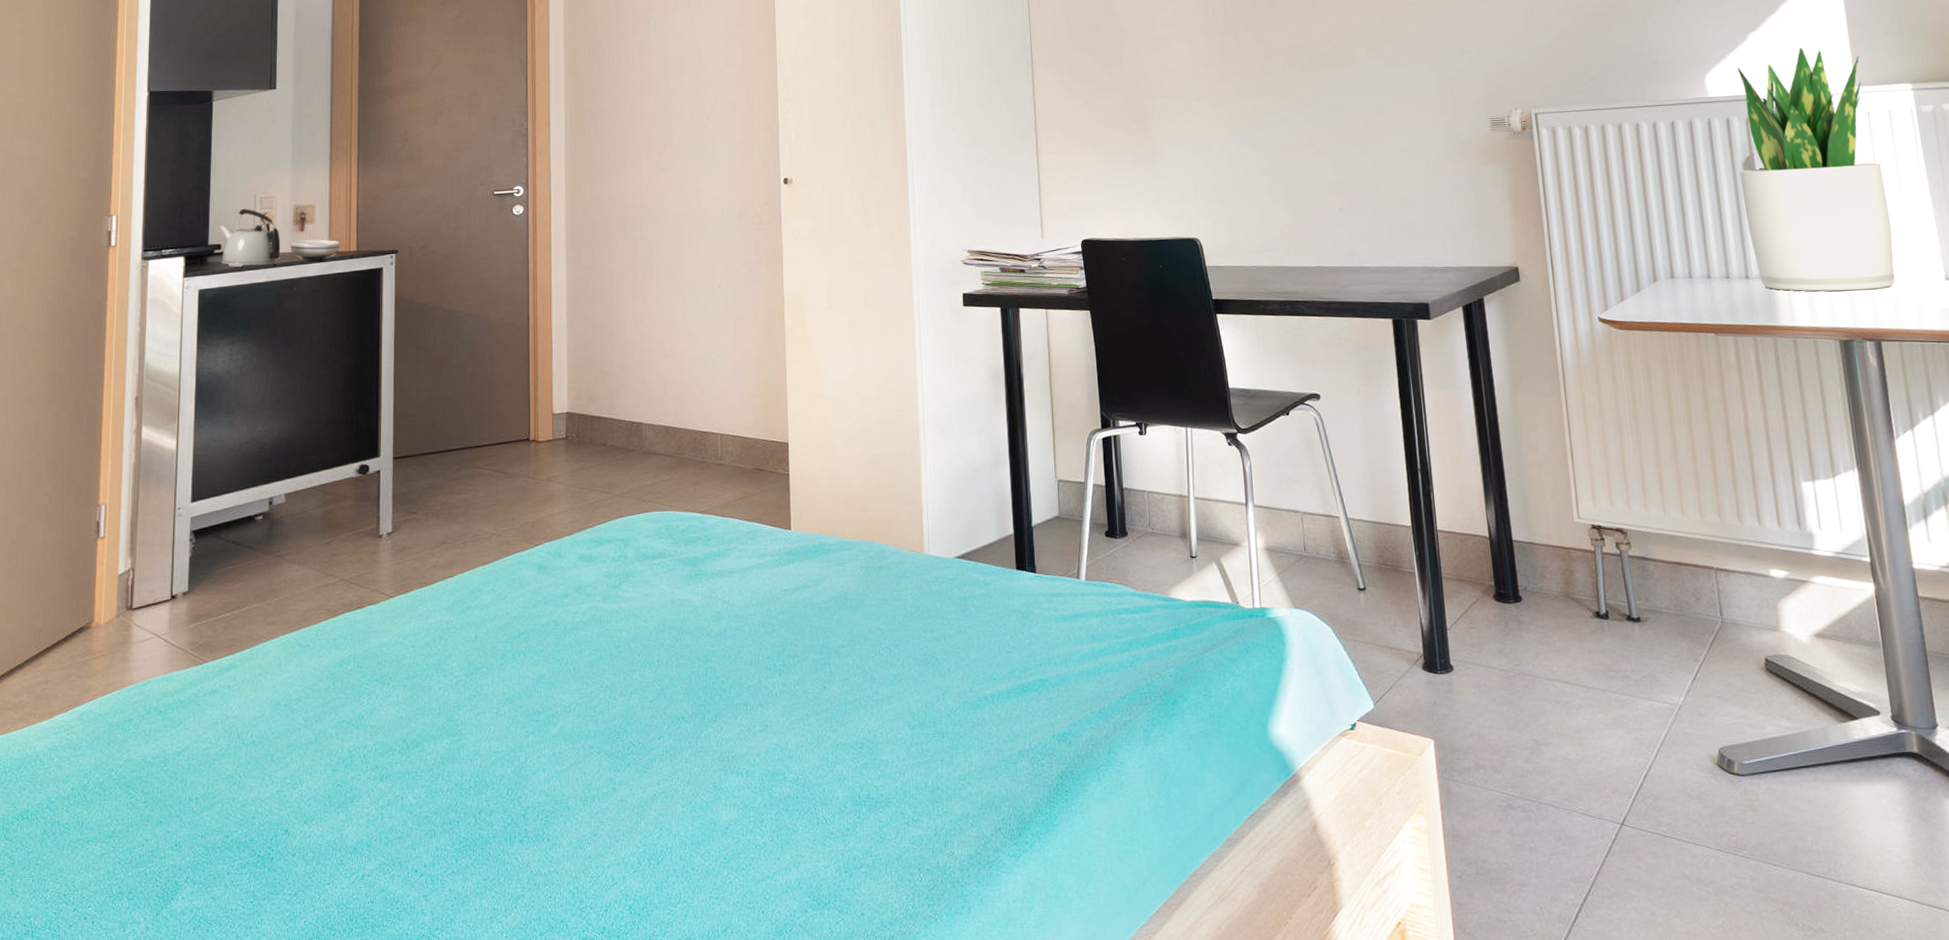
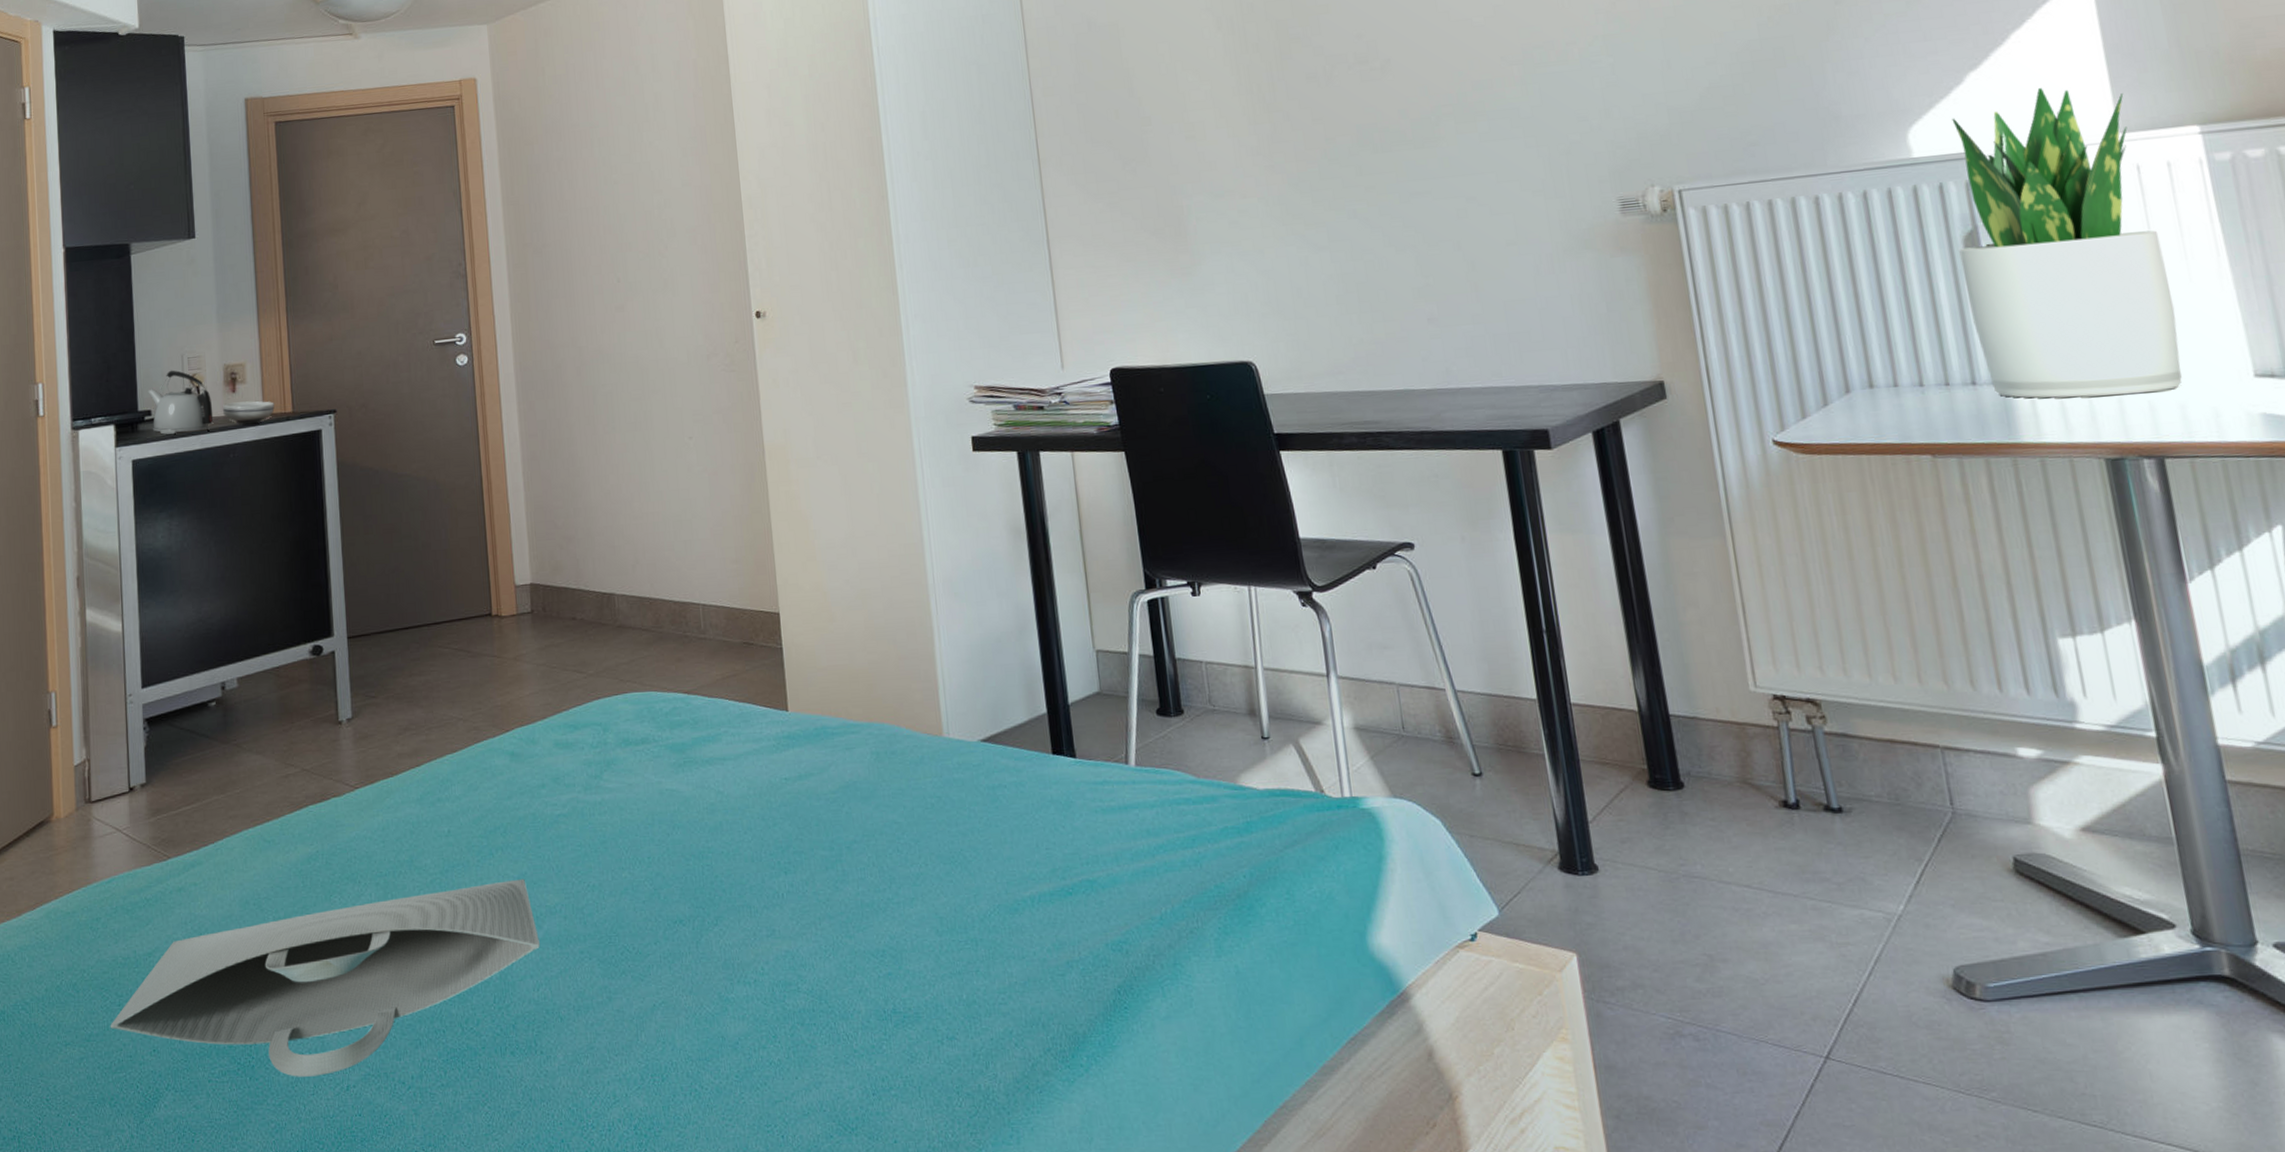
tote bag: none [134,680,553,868] -> present [110,878,540,1077]

